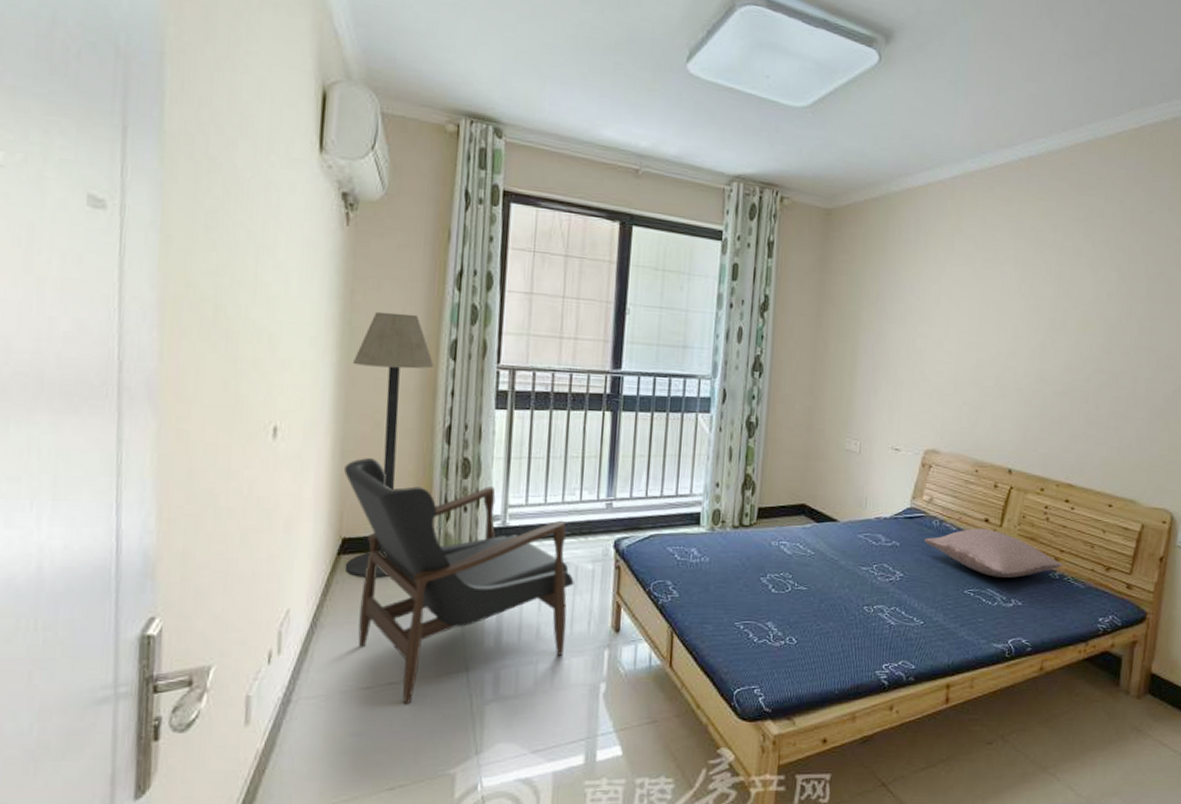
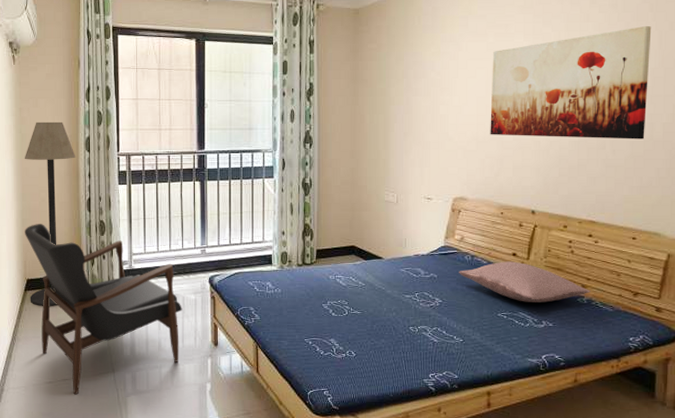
wall art: none [970,268,1142,395] -> present [490,26,652,139]

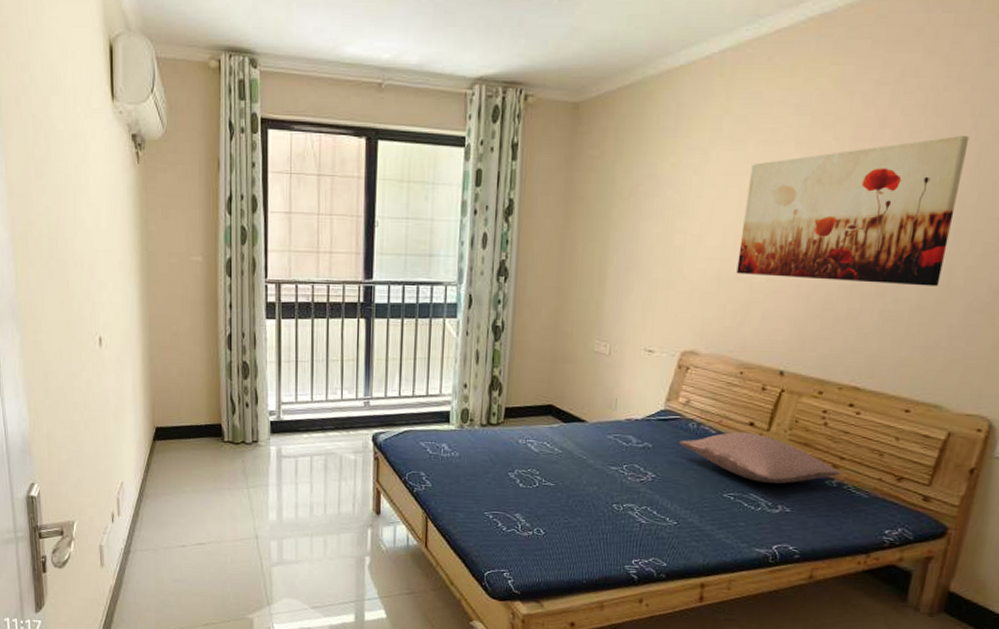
floor lamp: present [24,121,76,306] -> none [151,237,215,460]
armchair: present [25,224,182,395] -> none [153,362,340,562]

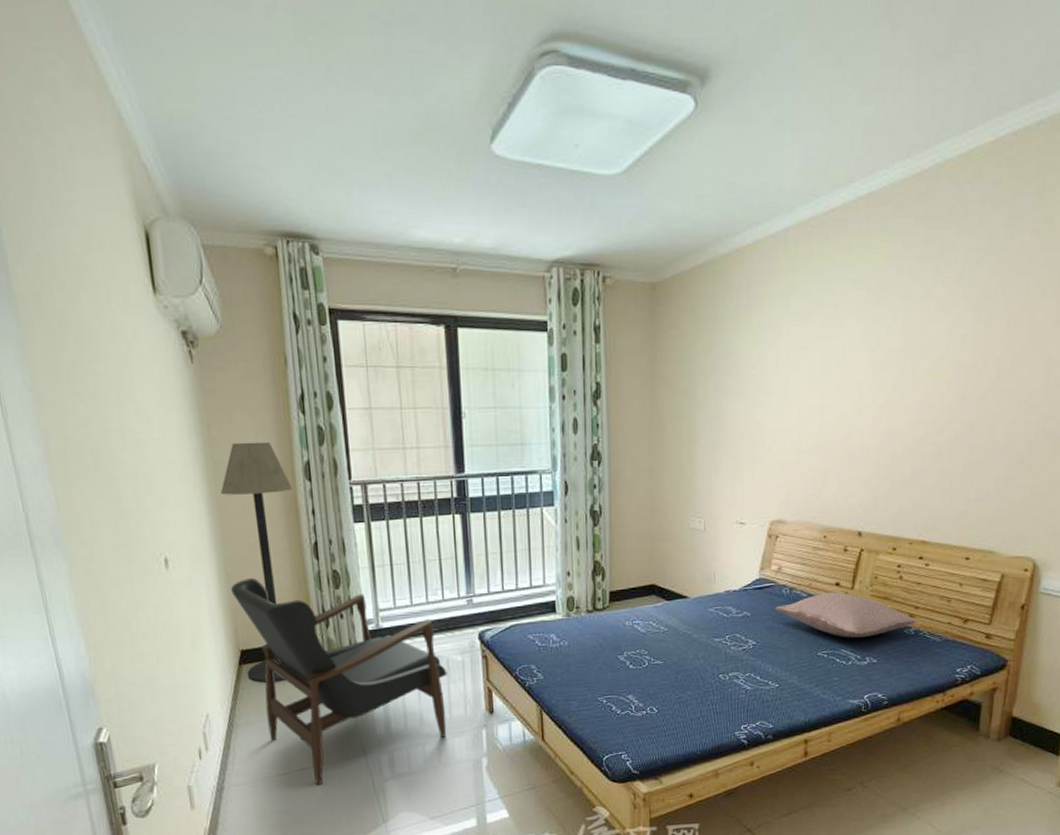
floor lamp: none [151,237,215,460] -> present [220,441,293,683]
armchair: none [153,362,340,562] -> present [231,578,447,786]
wall art: present [736,136,970,287] -> none [813,305,1000,444]

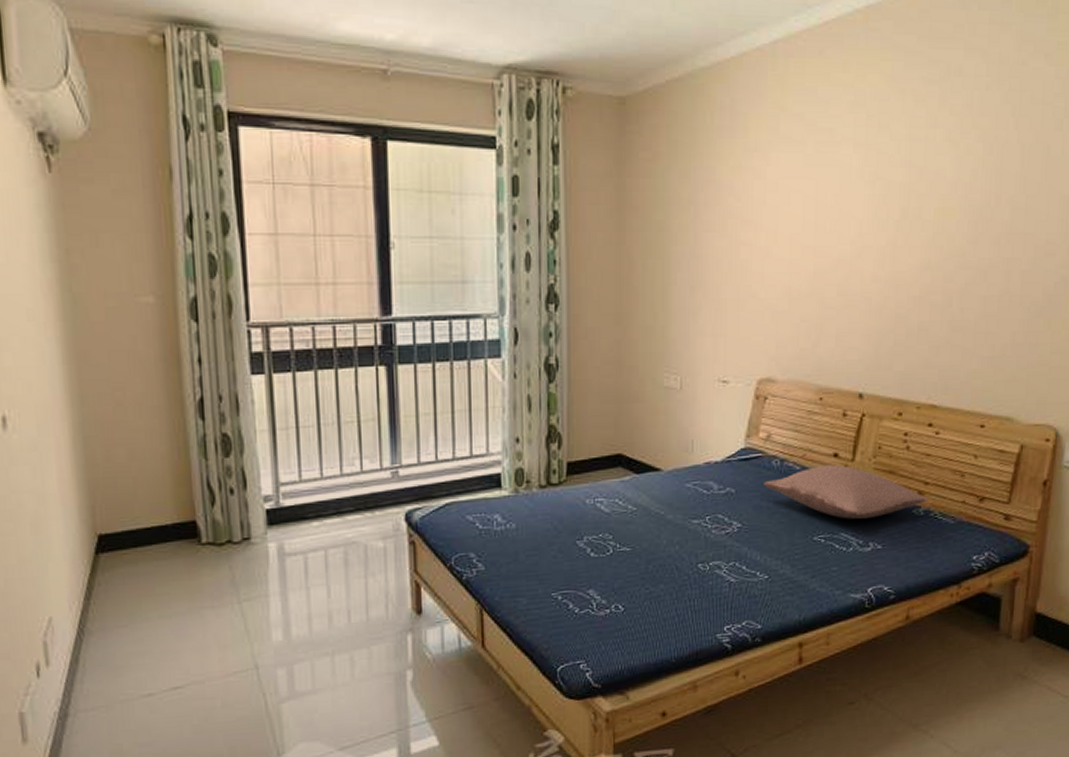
floor lamp: present [220,441,293,683] -> none [79,271,175,577]
armchair: present [231,578,447,786] -> none [89,443,365,710]

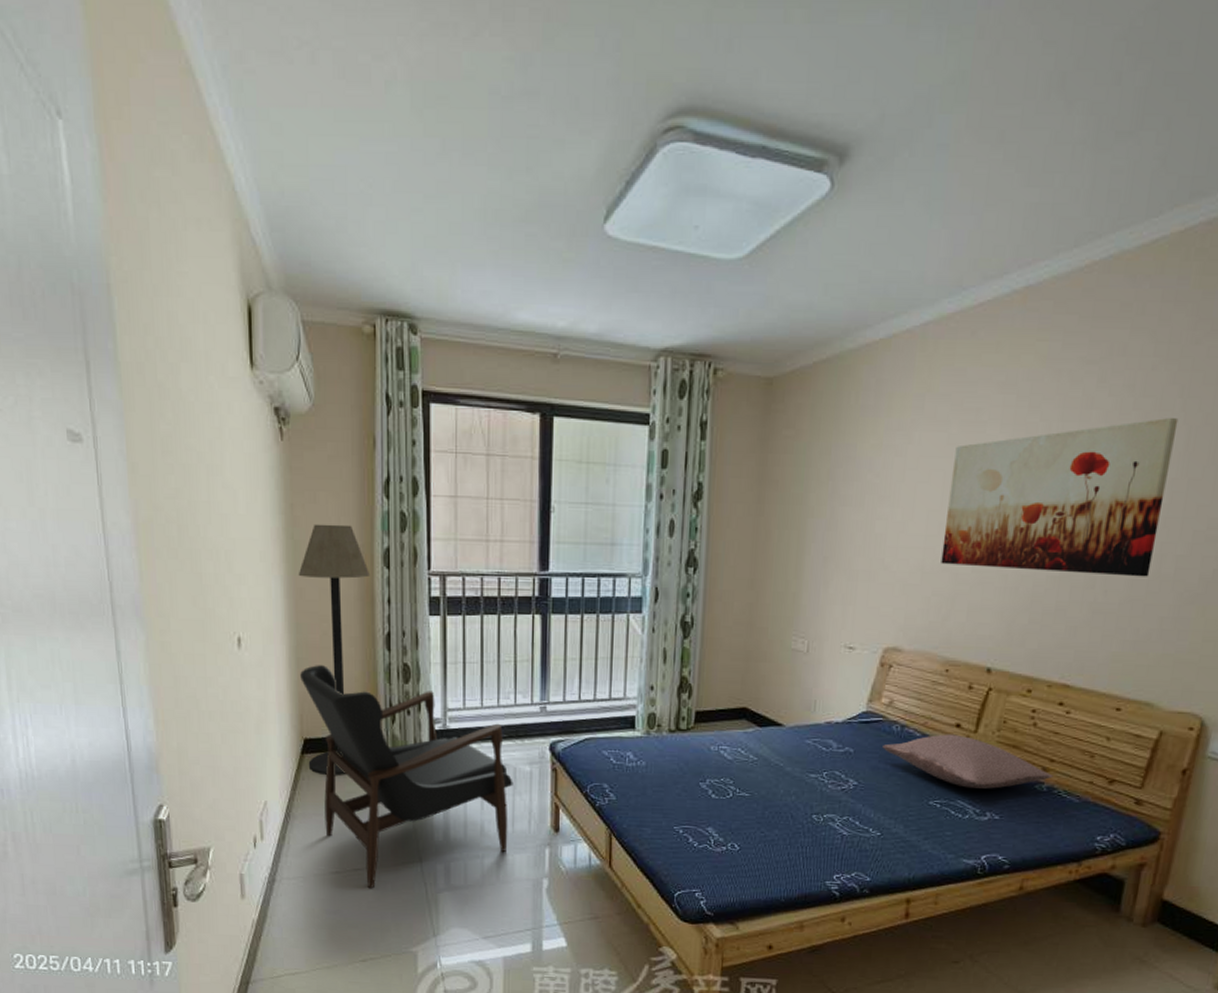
floor lamp: none [79,271,175,577] -> present [298,524,371,775]
armchair: none [89,443,365,710] -> present [300,665,513,889]
wall art: none [807,137,1013,293] -> present [941,418,1179,577]

